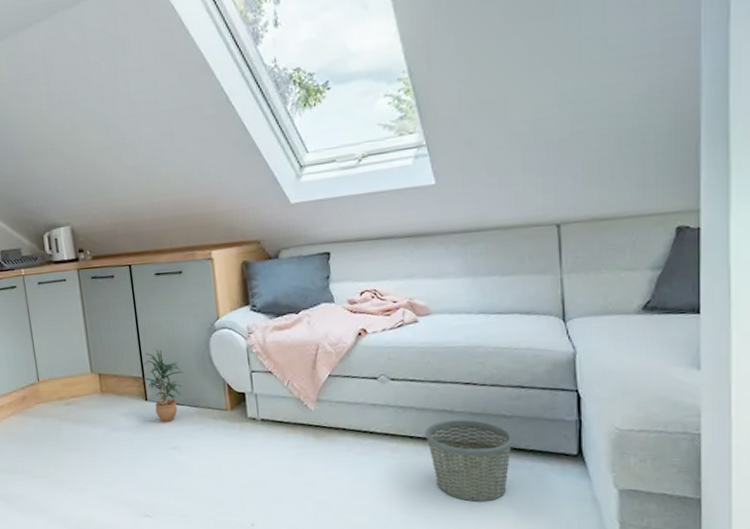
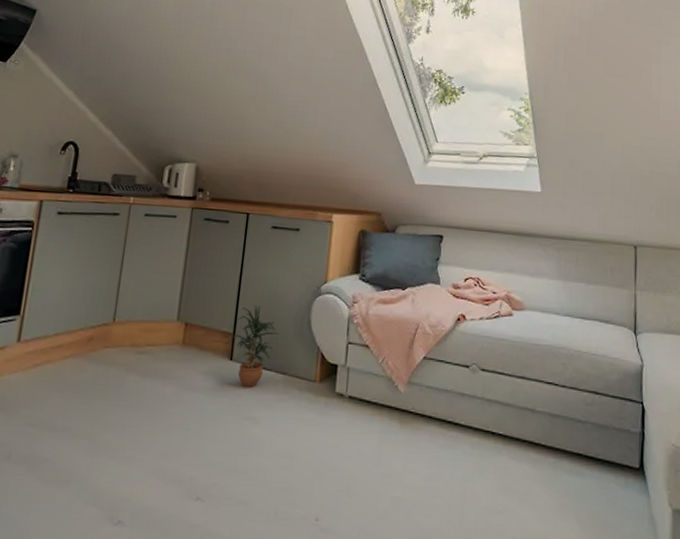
basket: present [425,419,513,502] -> none [506,418,585,511]

